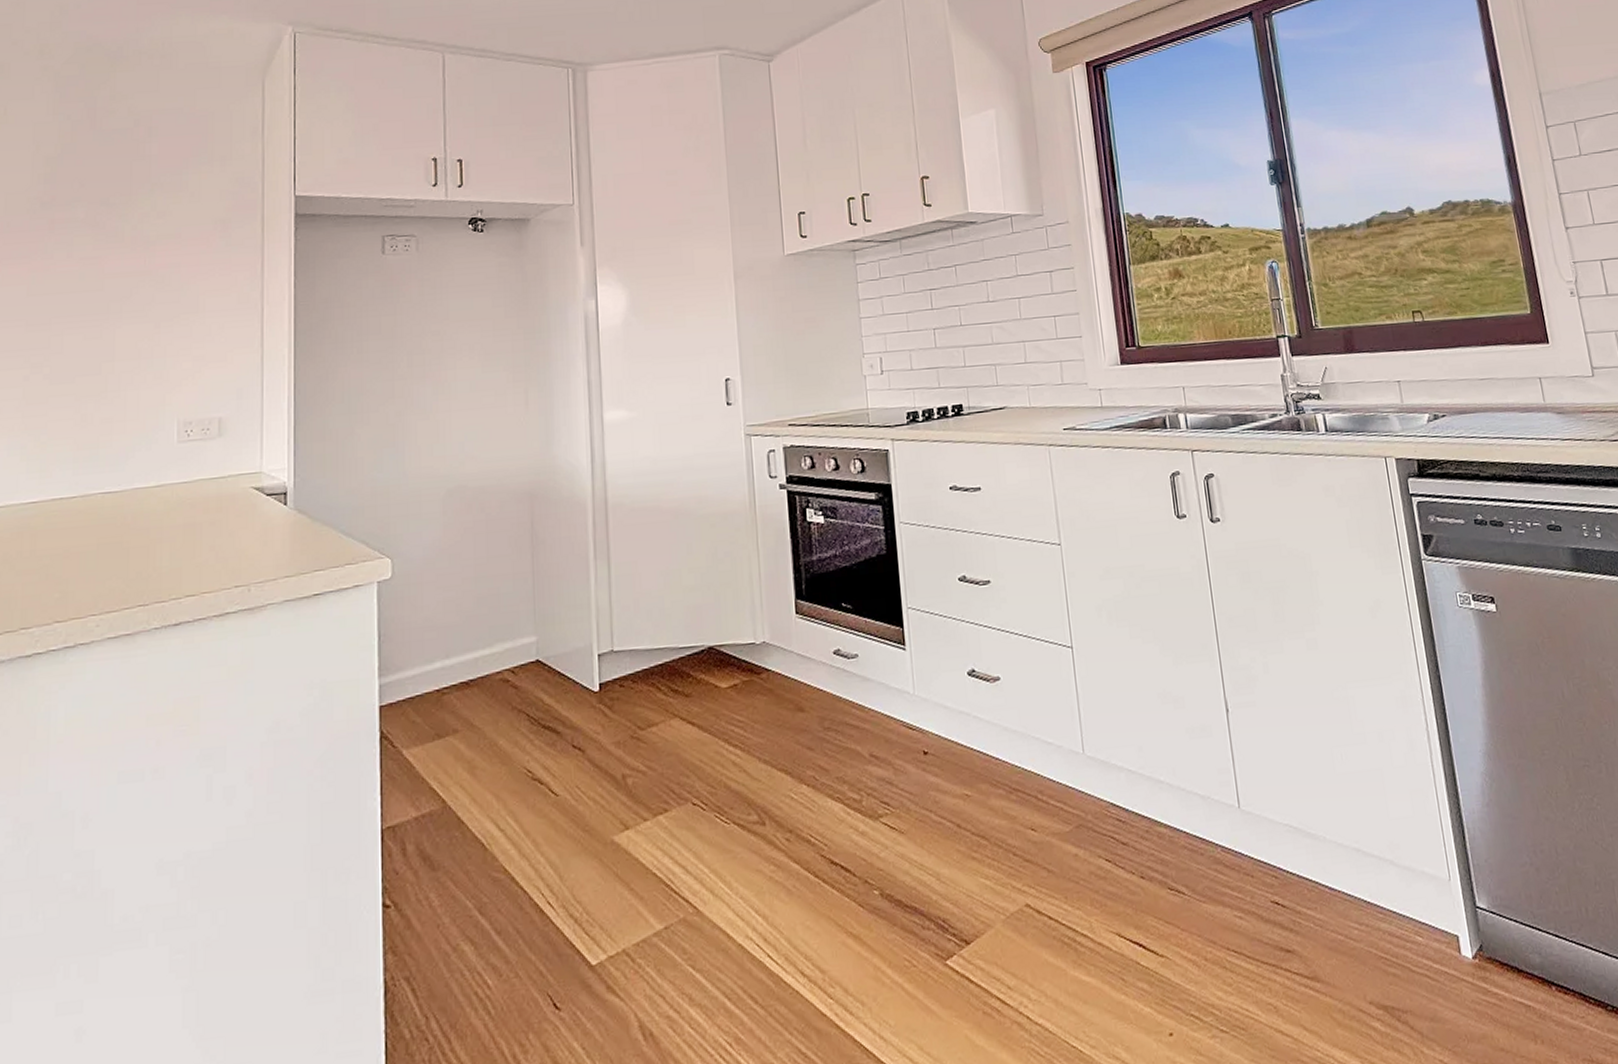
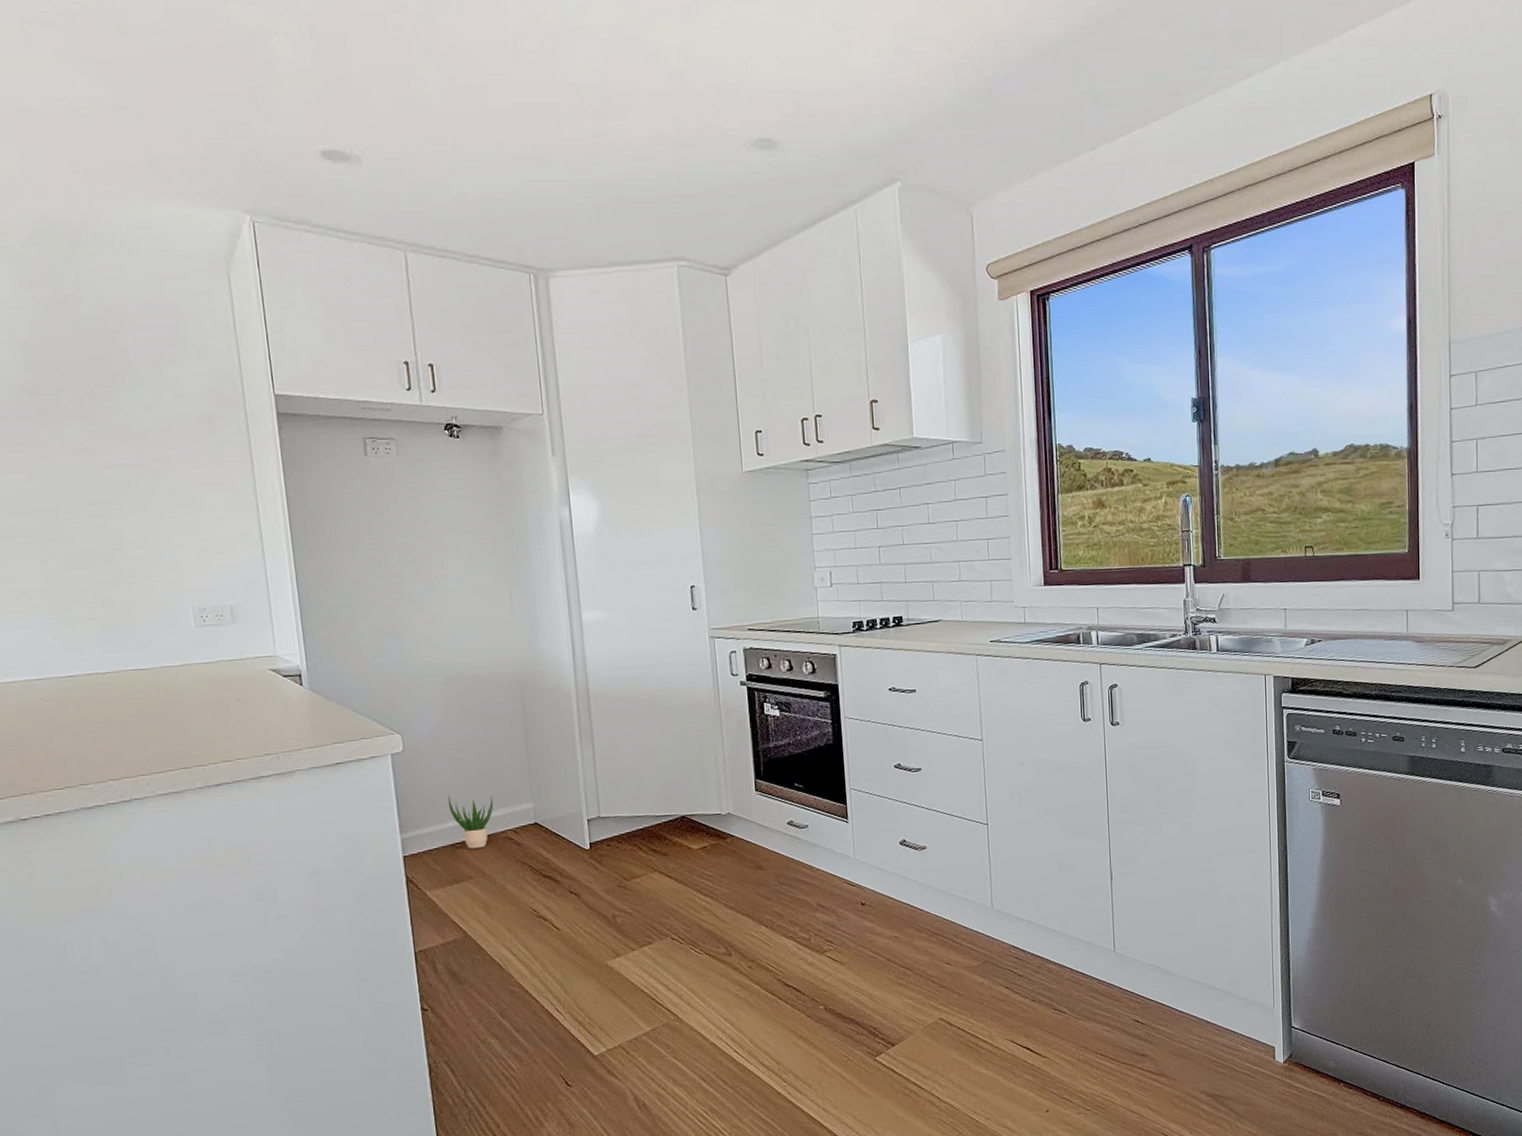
potted plant: none [437,629,490,695] -> present [447,795,494,849]

